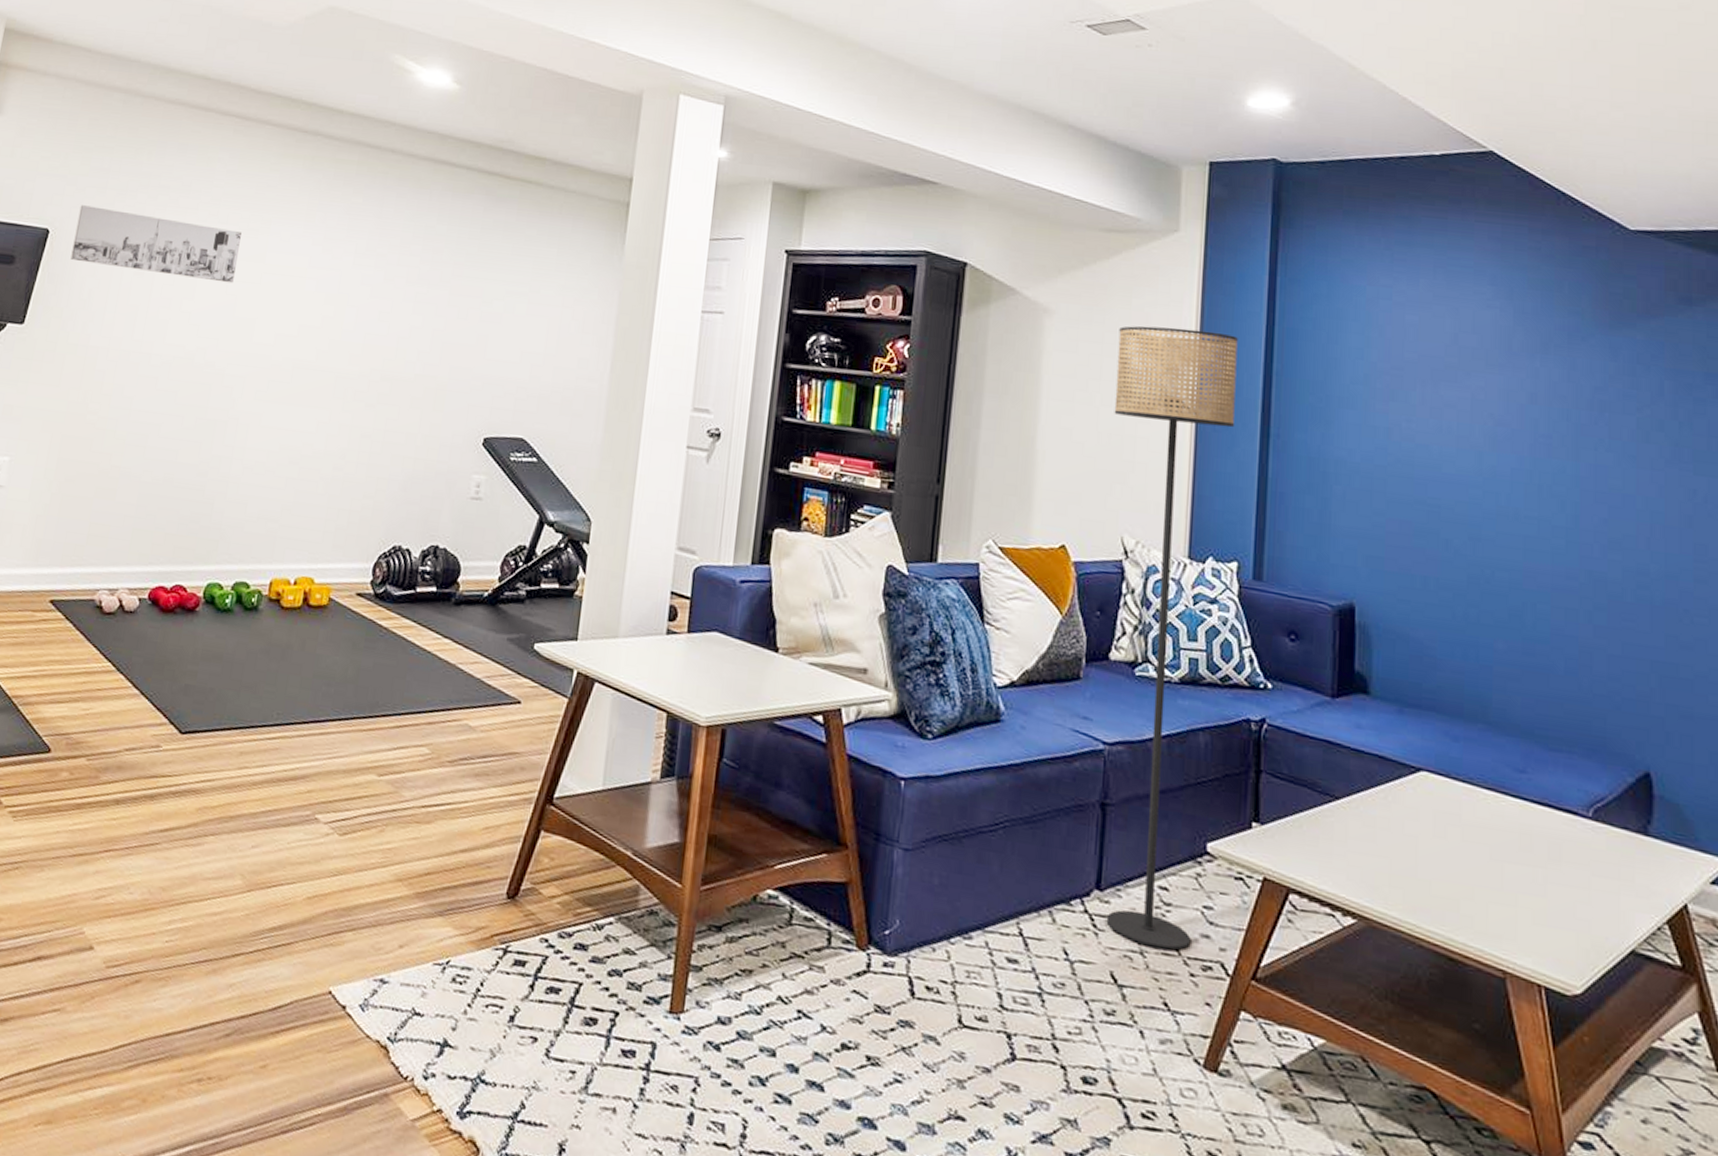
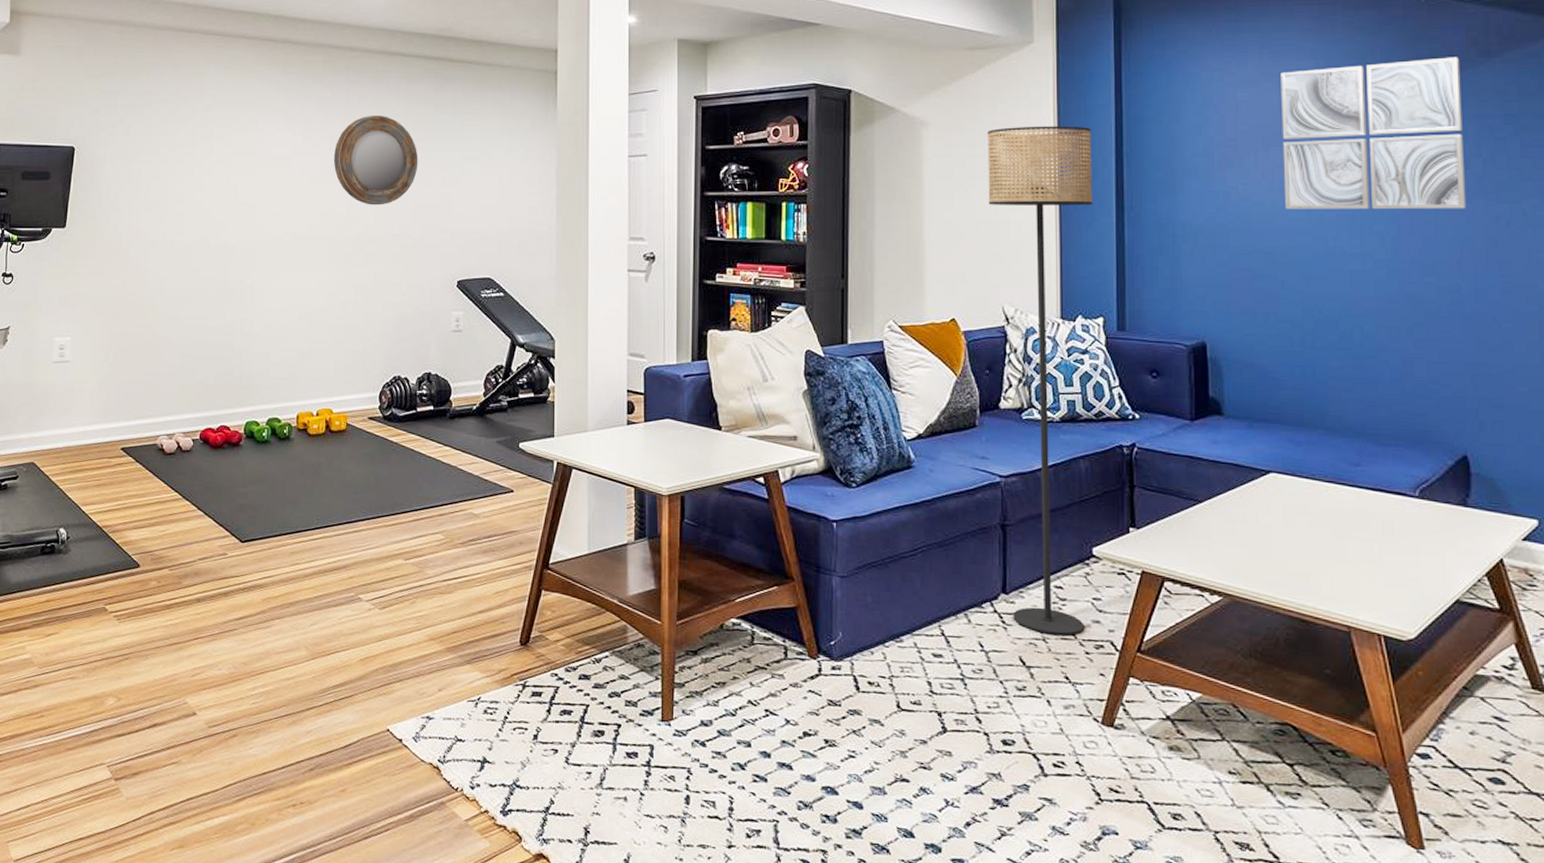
wall art: present [70,205,242,284] -> none [96,124,234,175]
home mirror: none [354,230,456,338] -> present [333,115,418,205]
wall art: none [1453,296,1659,478] -> present [1281,57,1467,210]

